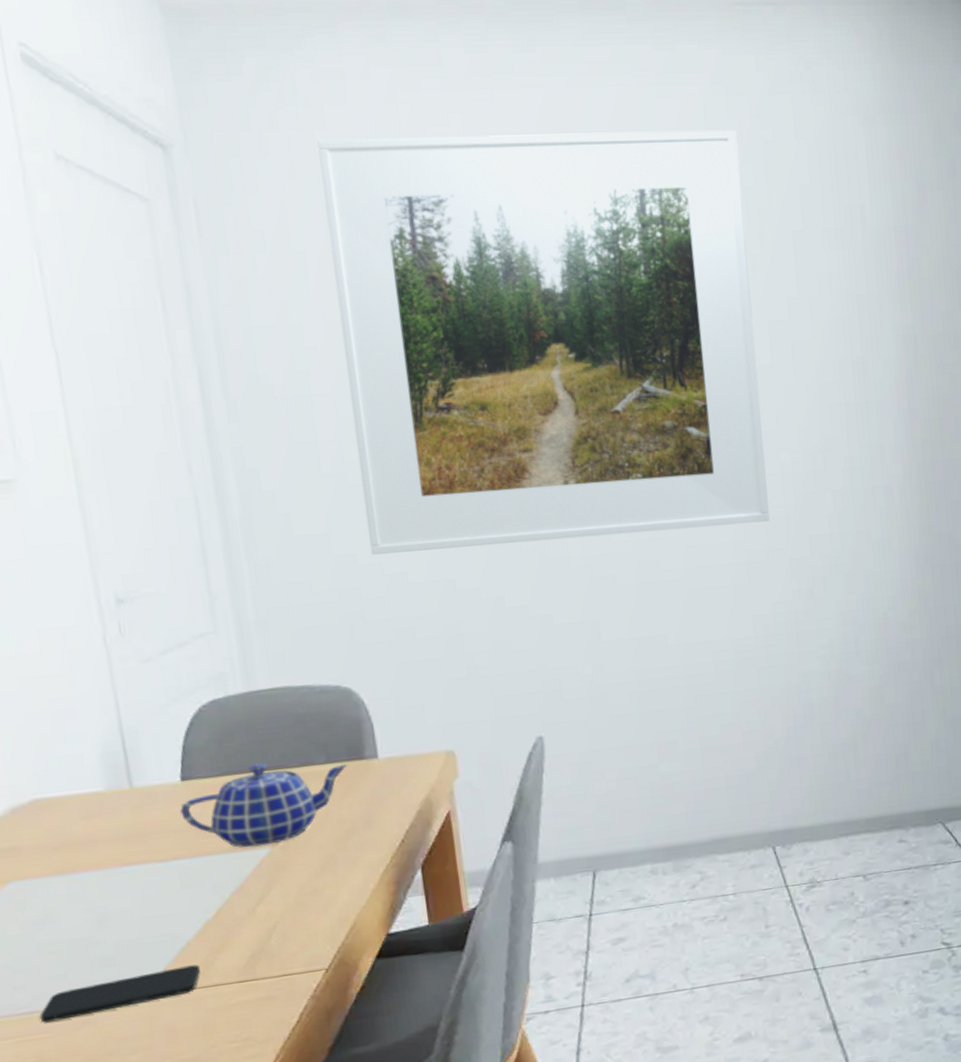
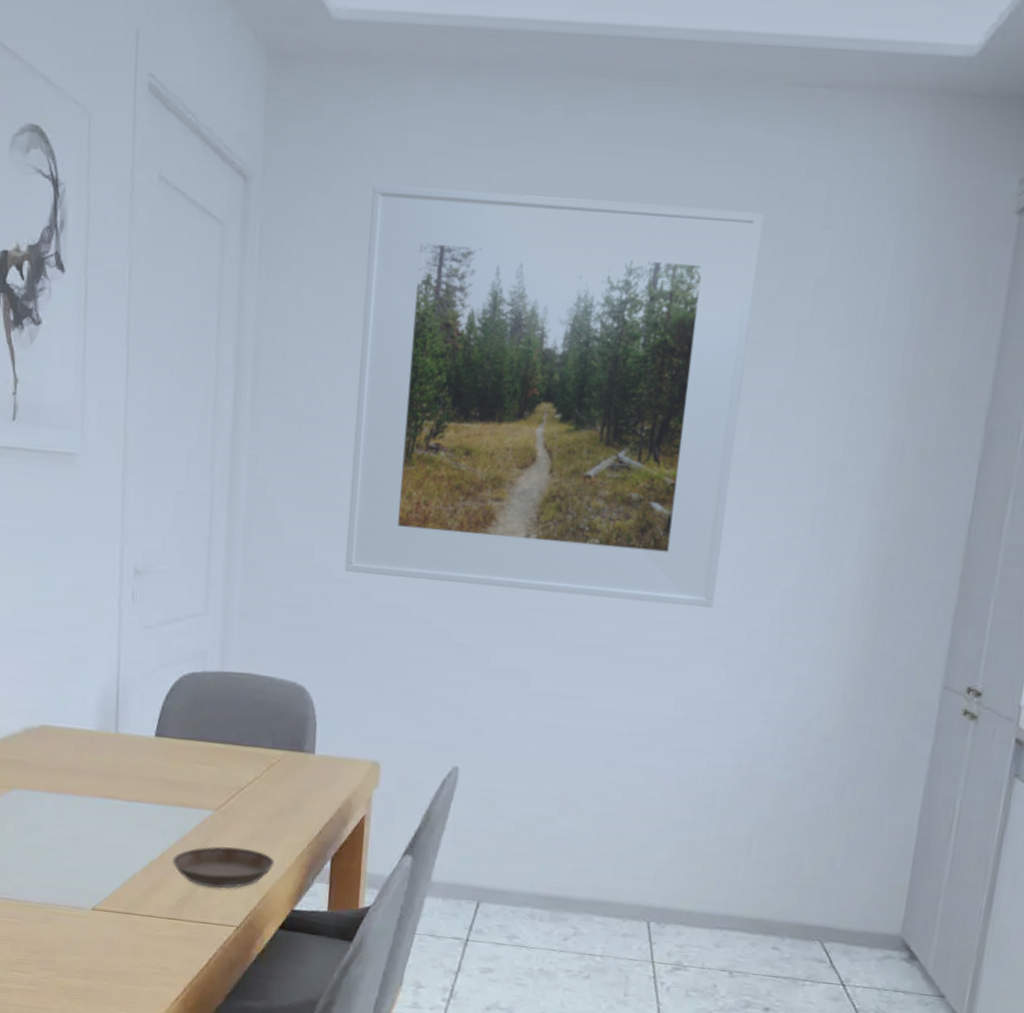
smartphone: present [39,964,201,1023] -> none [15,888,141,917]
teapot: present [179,763,348,848] -> none [149,735,289,808]
saucer: none [231,878,356,935] -> present [171,846,275,889]

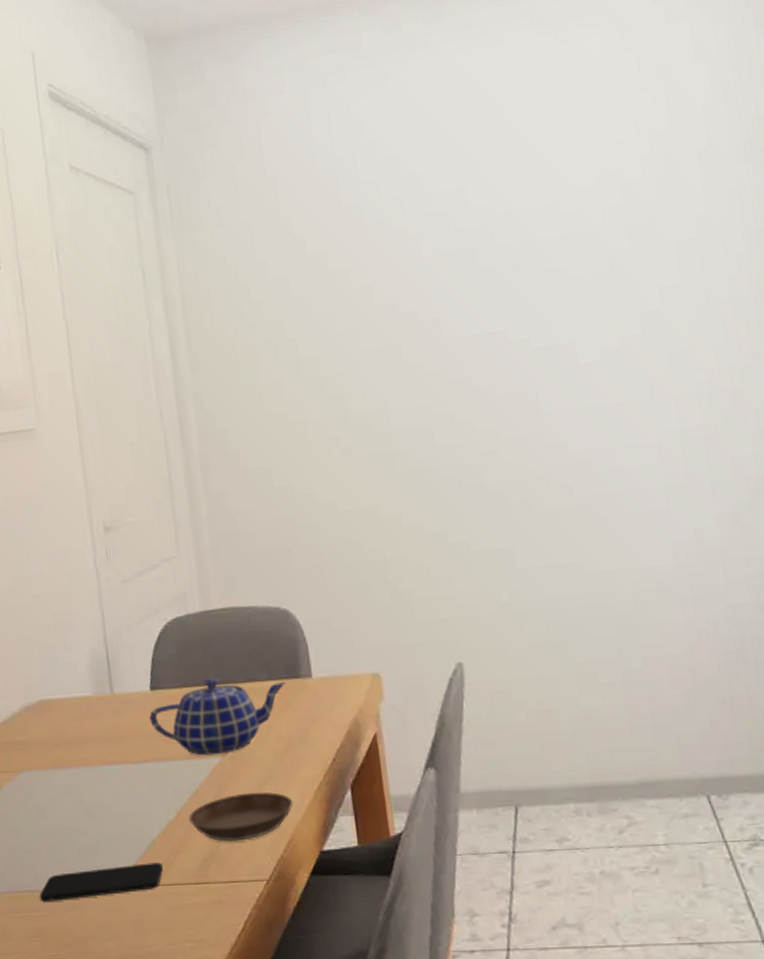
smartphone: none [15,888,141,917] -> present [39,862,164,902]
teapot: none [149,735,289,808] -> present [148,677,287,756]
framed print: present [344,185,764,608] -> none [261,62,687,486]

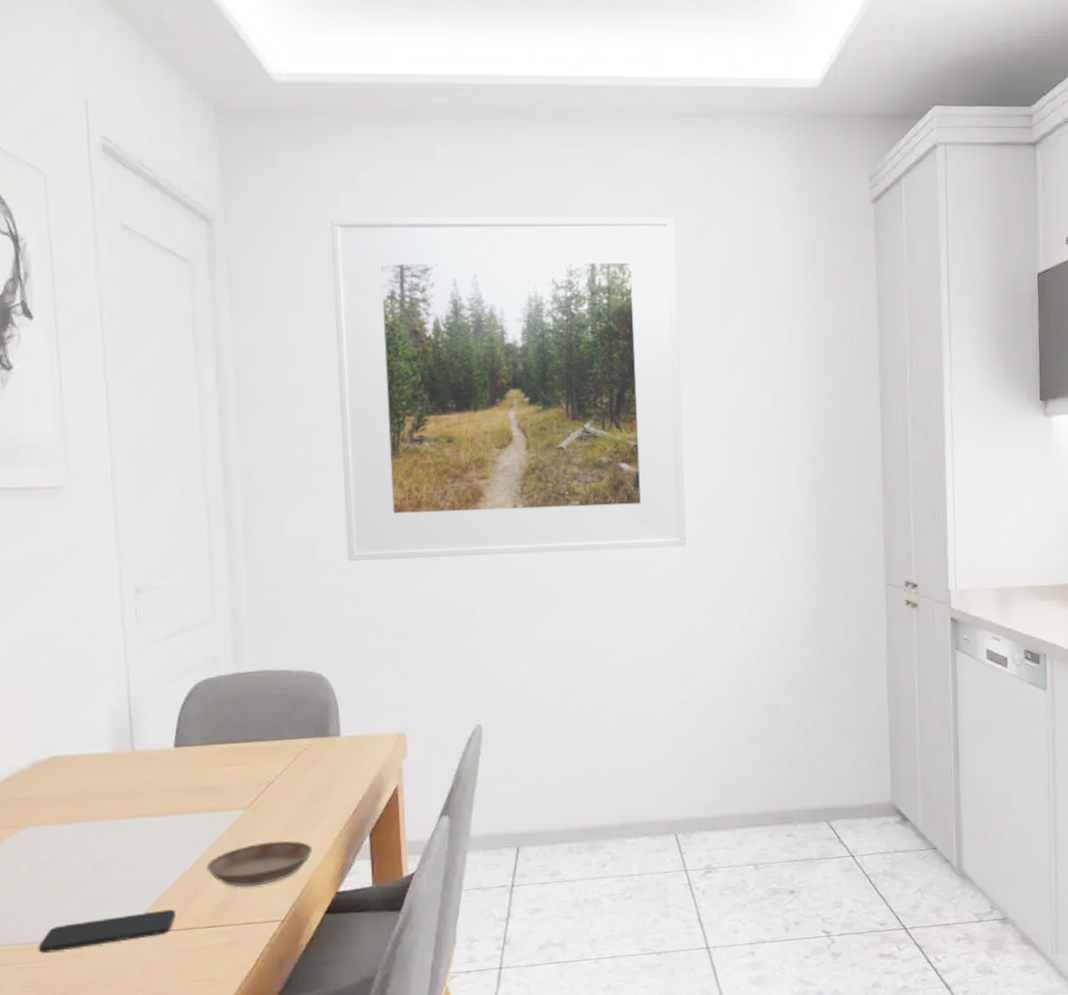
teapot: present [148,677,287,756] -> none [170,735,315,809]
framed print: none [261,62,687,486] -> present [330,216,687,561]

